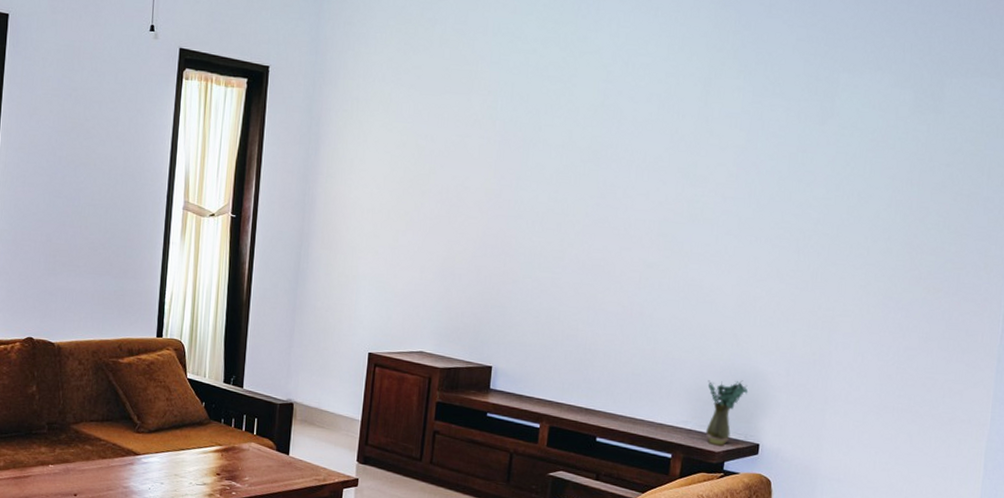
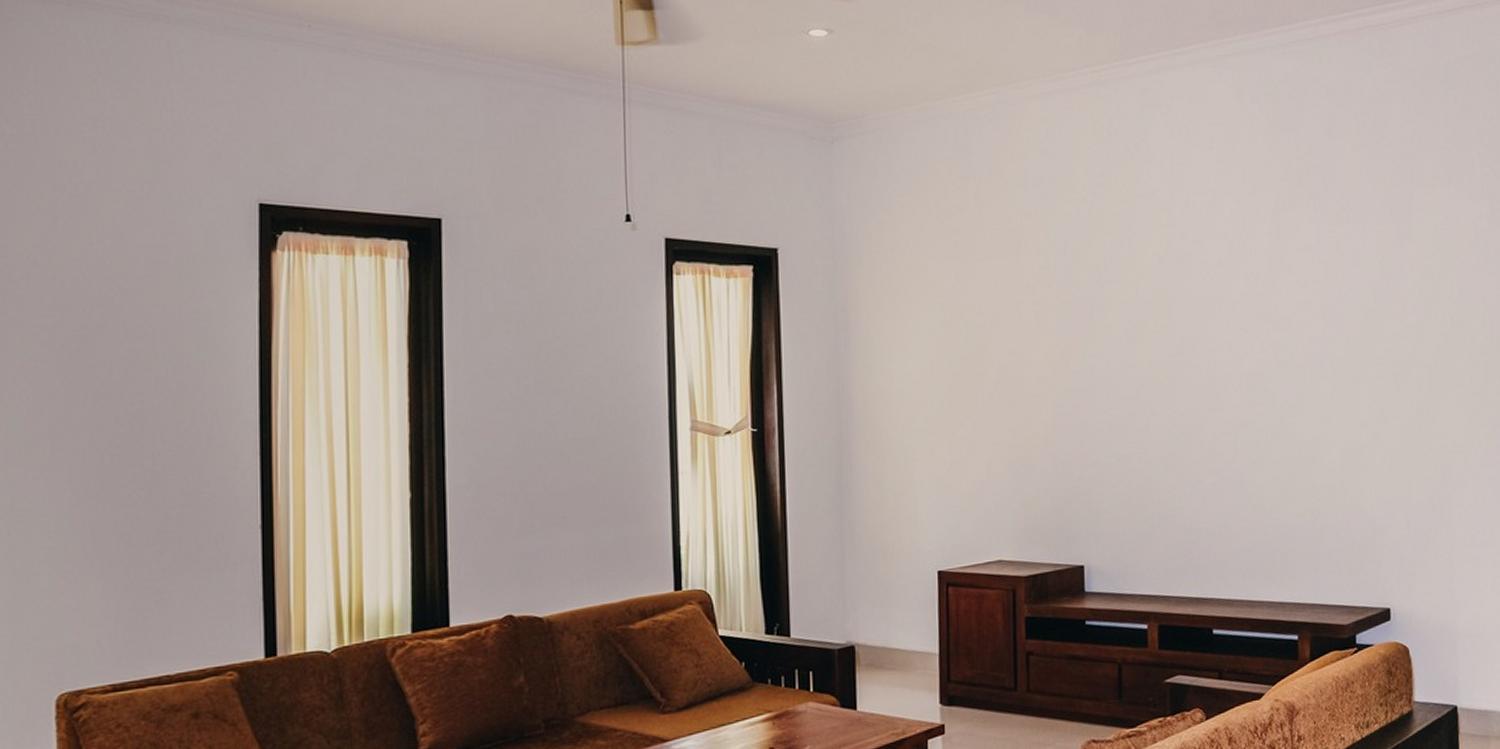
vase: present [706,380,749,447] -> none [1325,539,1370,619]

